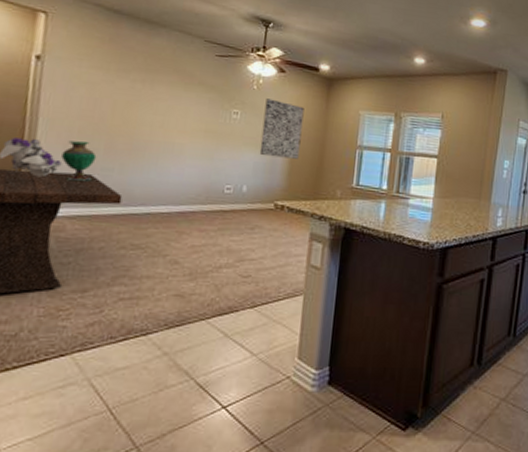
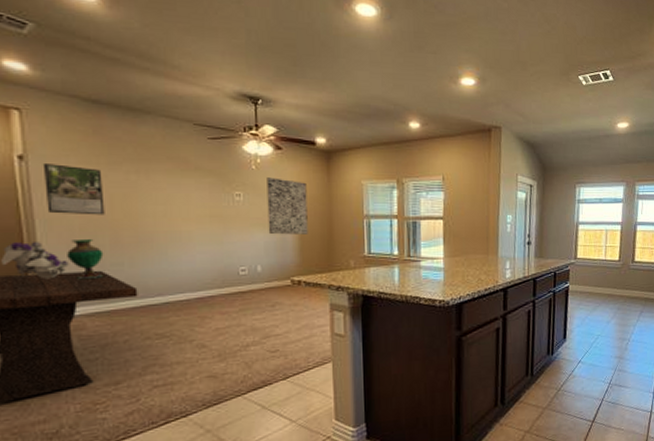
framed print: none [52,65,110,120] -> present [42,164,105,215]

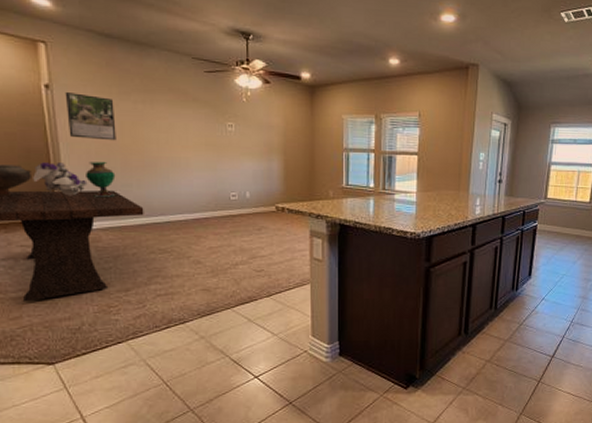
wall art: present [267,177,308,235] -> none [256,110,292,165]

